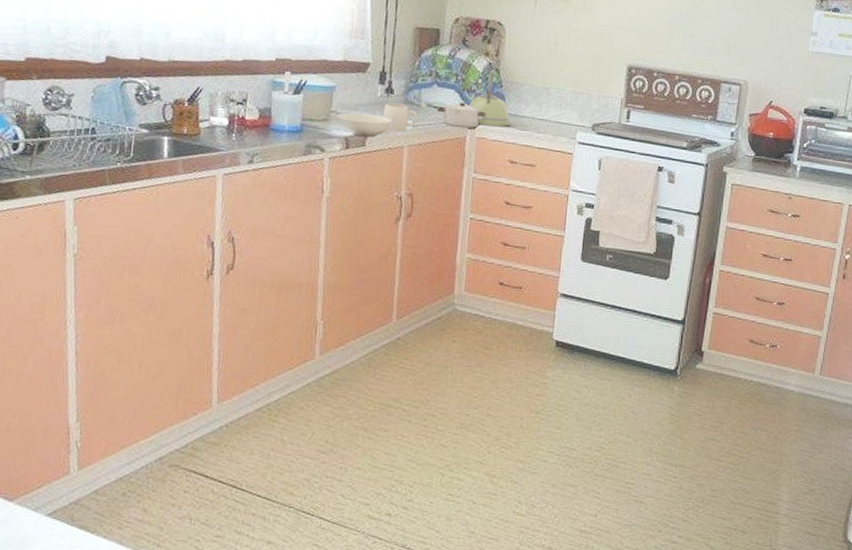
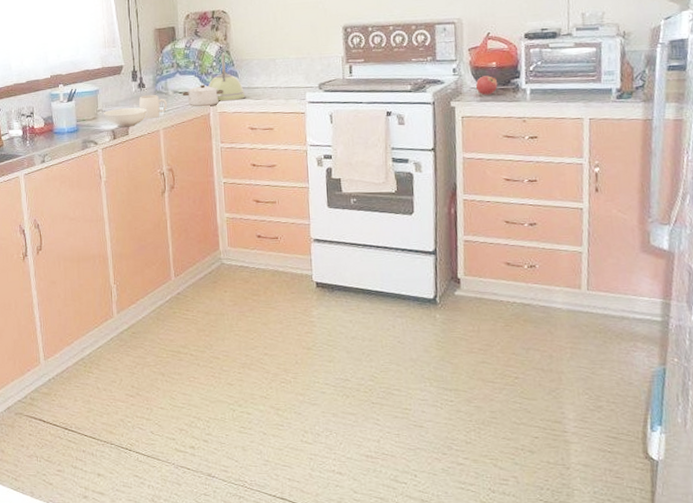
fruit: none [749,145,772,167] -> present [475,75,498,96]

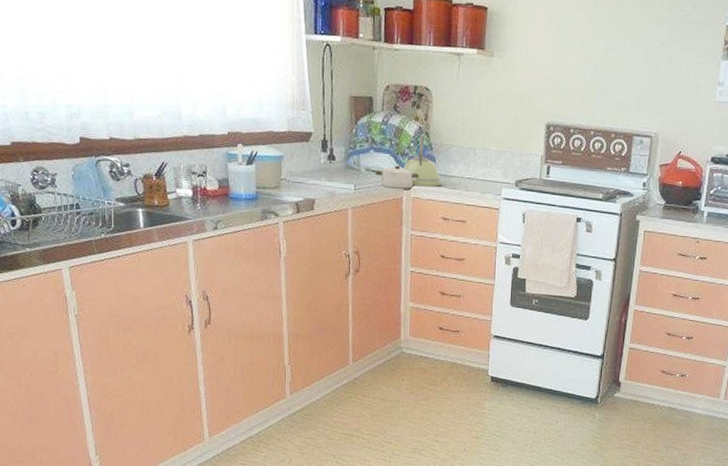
bowl: present [103,107,148,128] -> none [287,179,336,202]
mug: present [138,94,168,120] -> none [327,168,359,196]
fruit: present [475,75,498,96] -> none [660,194,681,214]

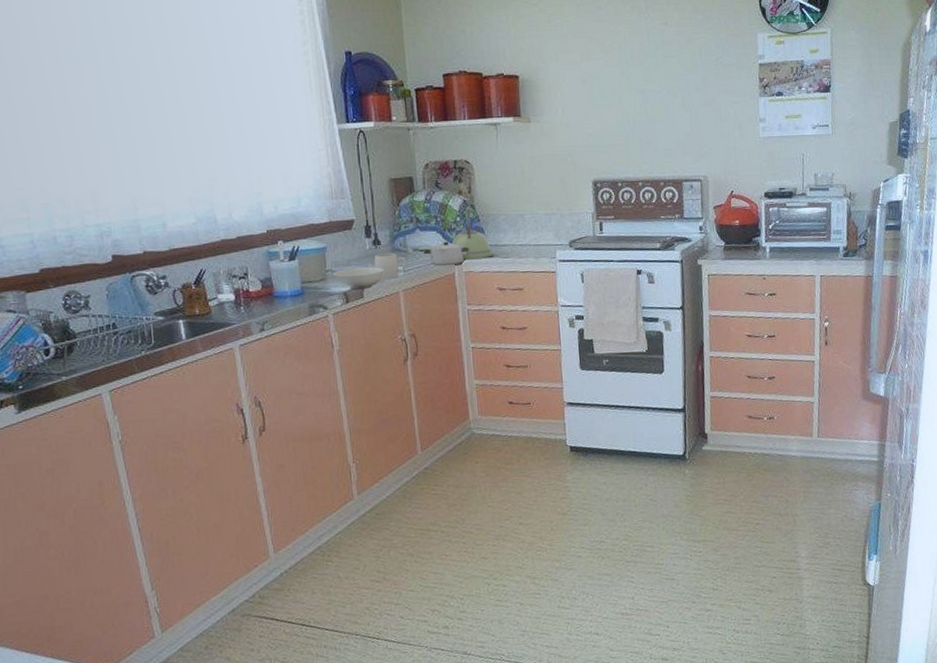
bowl: none [287,179,336,202] -> present [333,267,385,290]
mug: none [327,168,359,196] -> present [374,252,408,280]

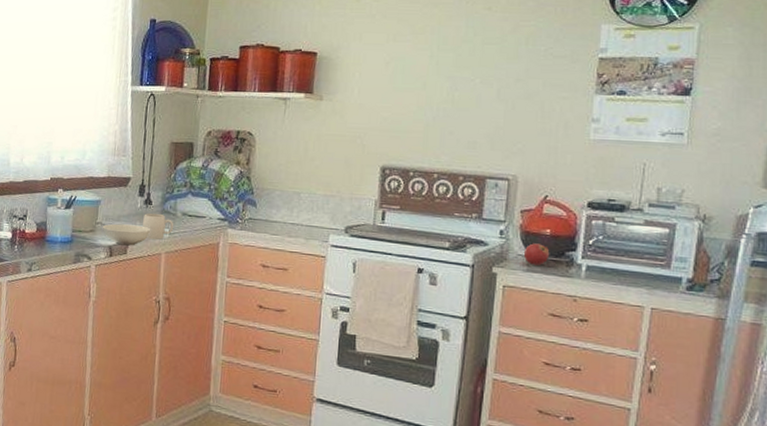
cooking pot: present [423,241,469,267] -> none [191,209,238,235]
kettle: present [452,207,493,260] -> none [221,179,262,233]
fruit: none [720,234,741,254] -> present [523,243,550,267]

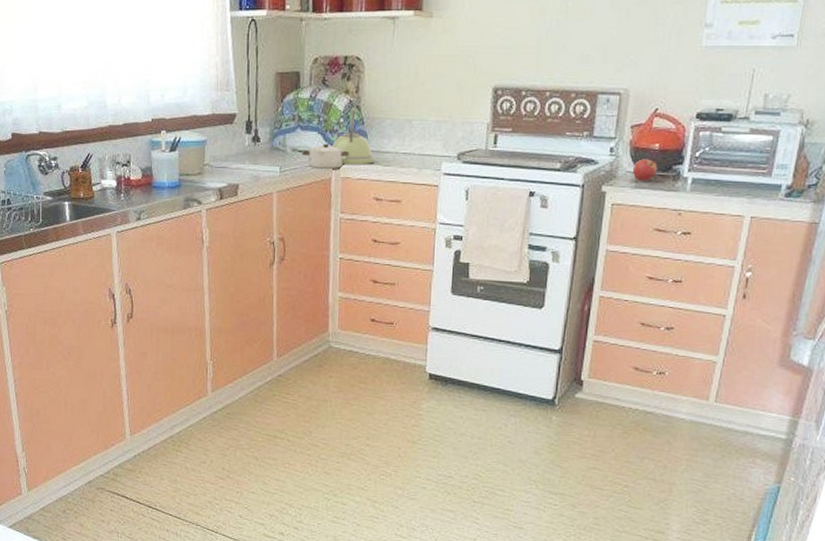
bowl: present [102,223,151,246] -> none [210,164,261,187]
mug: present [142,213,174,241] -> none [251,150,284,180]
cooking pot: none [191,209,238,235] -> present [302,143,349,170]
kettle: none [221,179,262,233] -> present [332,108,374,165]

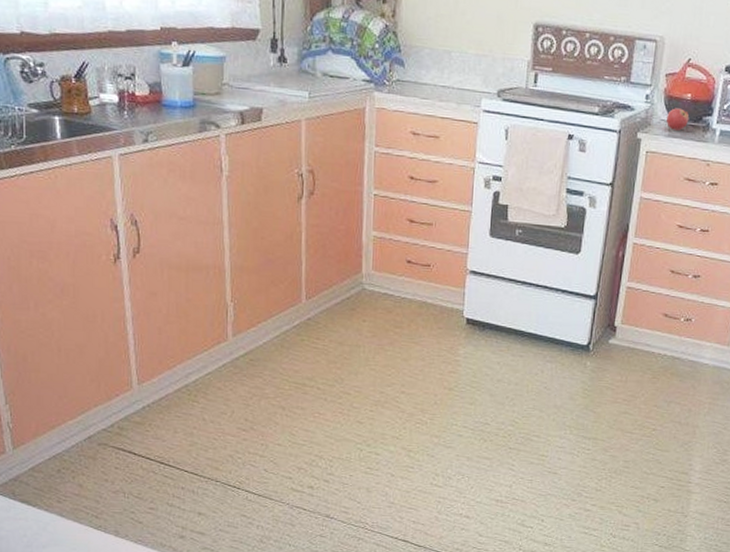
cooking pot: present [302,143,349,170] -> none [333,69,385,99]
kettle: present [332,108,374,165] -> none [366,34,411,97]

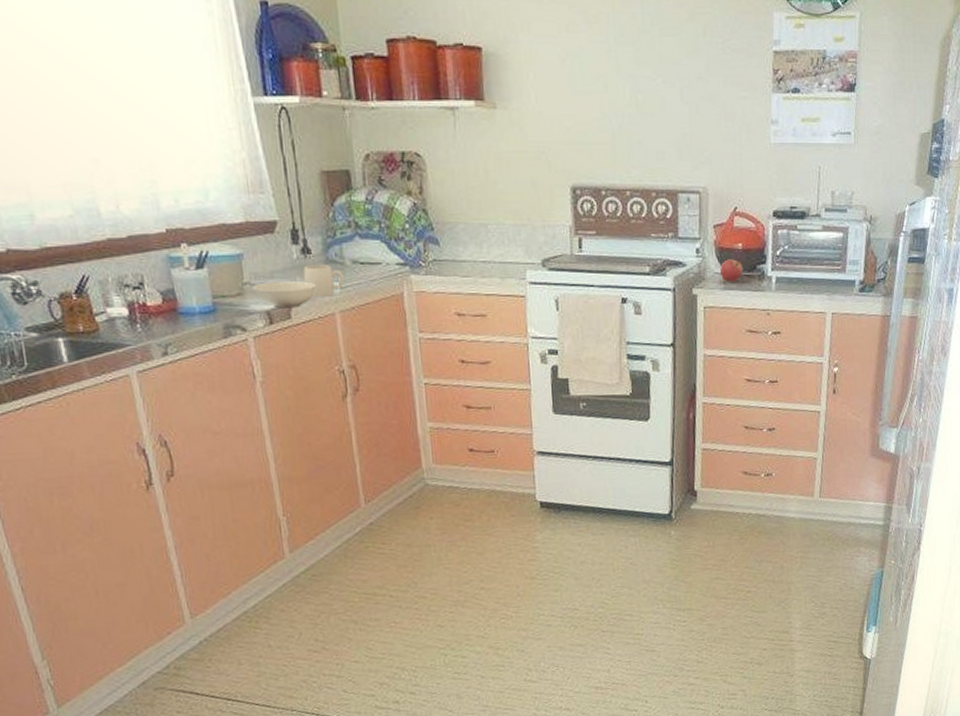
bowl: none [229,85,288,112] -> present [252,281,317,309]
mug: none [276,72,314,105] -> present [303,264,345,298]

